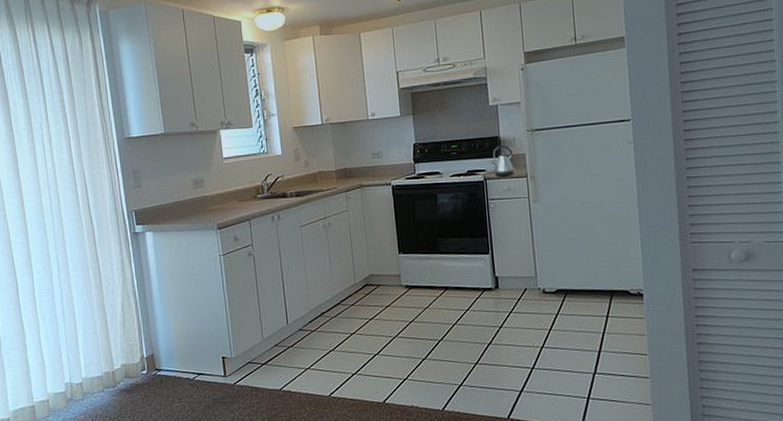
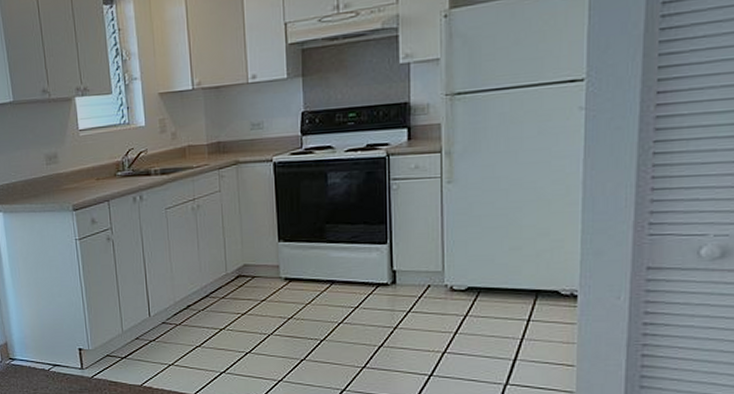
kettle: present [490,145,516,177] -> none [396,113,427,153]

